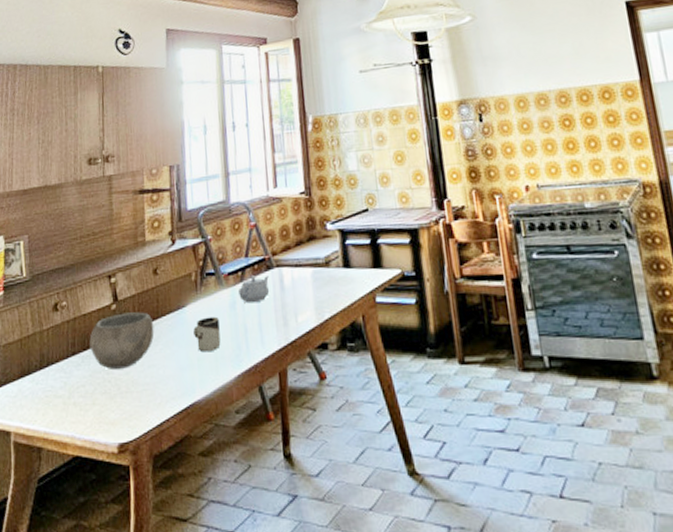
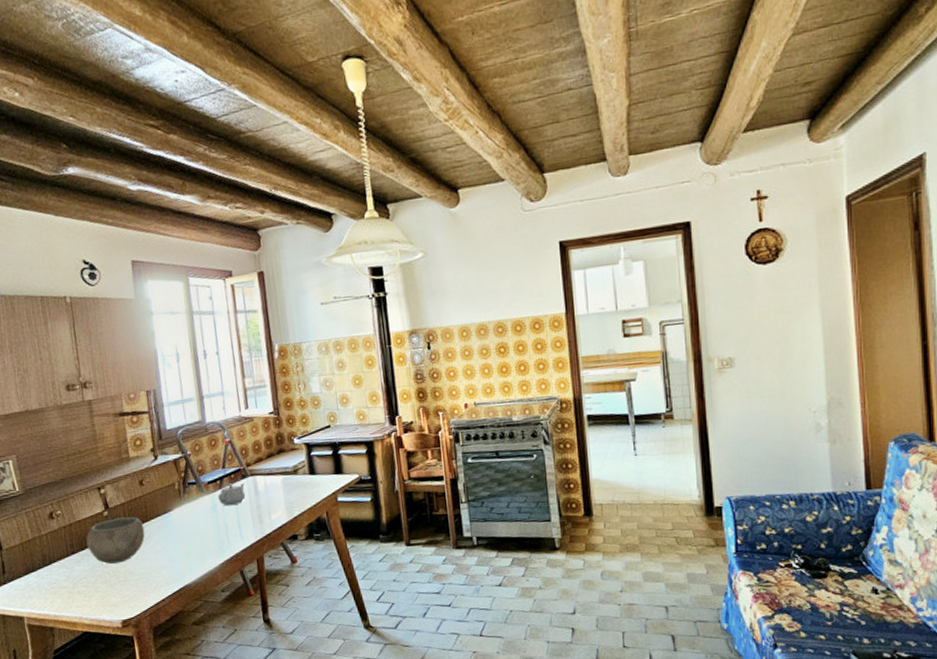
cup: present [193,316,221,352] -> none [180,518,205,547]

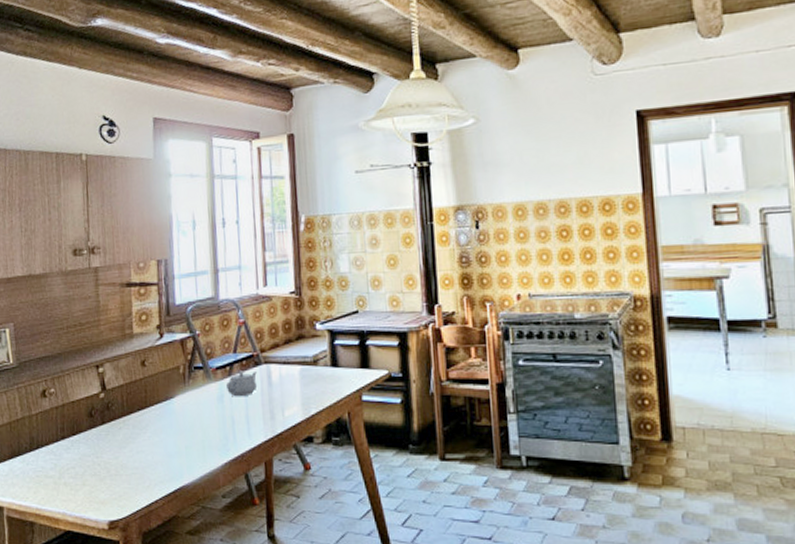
bowl: present [86,516,145,564] -> none [78,401,143,453]

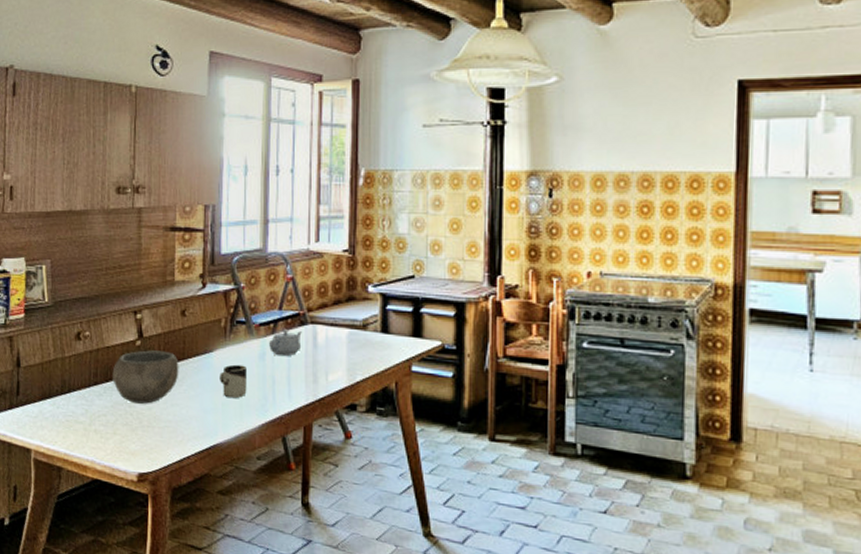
bowl: none [78,401,143,453] -> present [112,350,179,404]
cup: none [181,408,208,441] -> present [220,364,247,399]

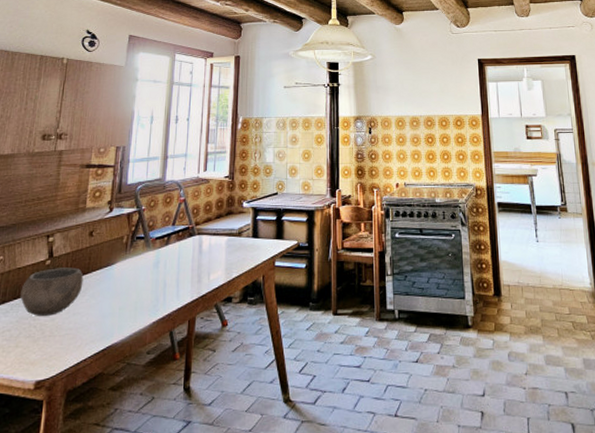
cup: present [220,364,247,399] -> none [118,273,143,303]
teapot: present [269,329,302,357] -> none [163,241,190,263]

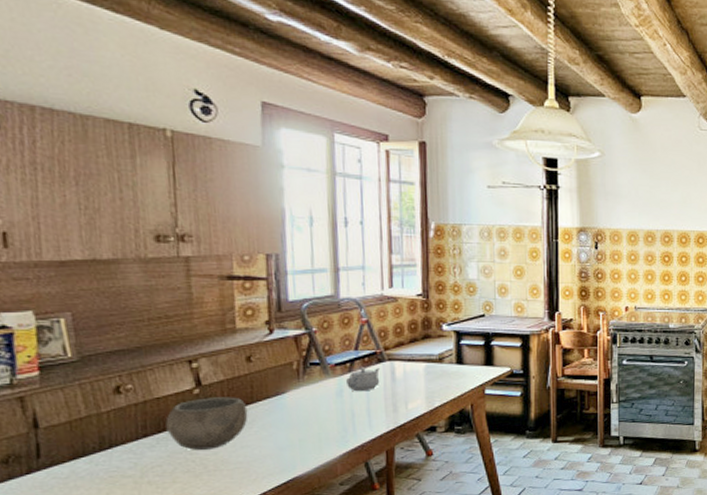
teapot: none [163,241,190,263] -> present [346,367,380,392]

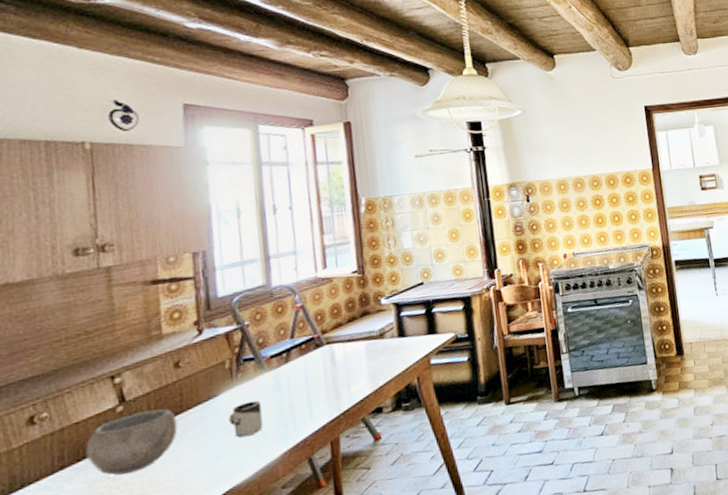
cup: none [294,402,325,434] -> present [229,400,263,437]
teapot: present [346,367,380,392] -> none [283,354,320,383]

